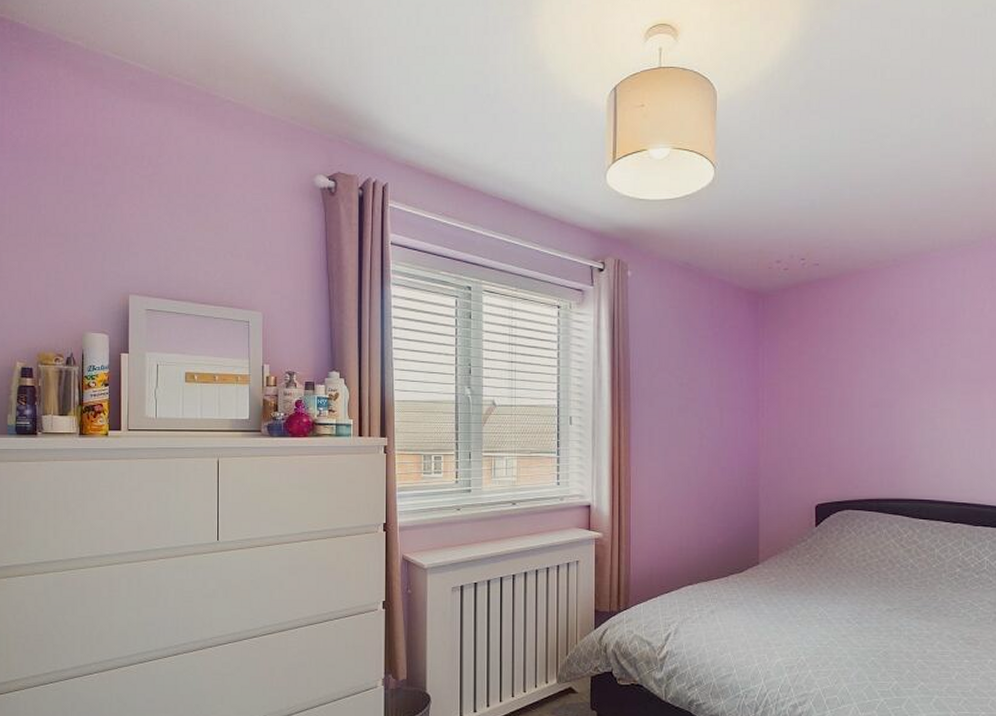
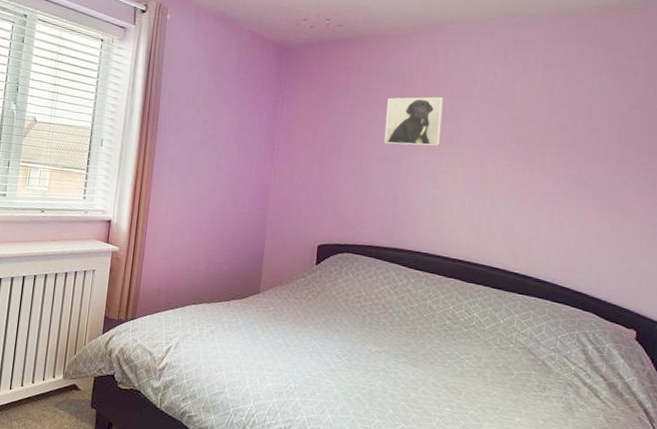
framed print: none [874,332,934,388] -> present [384,97,444,147]

